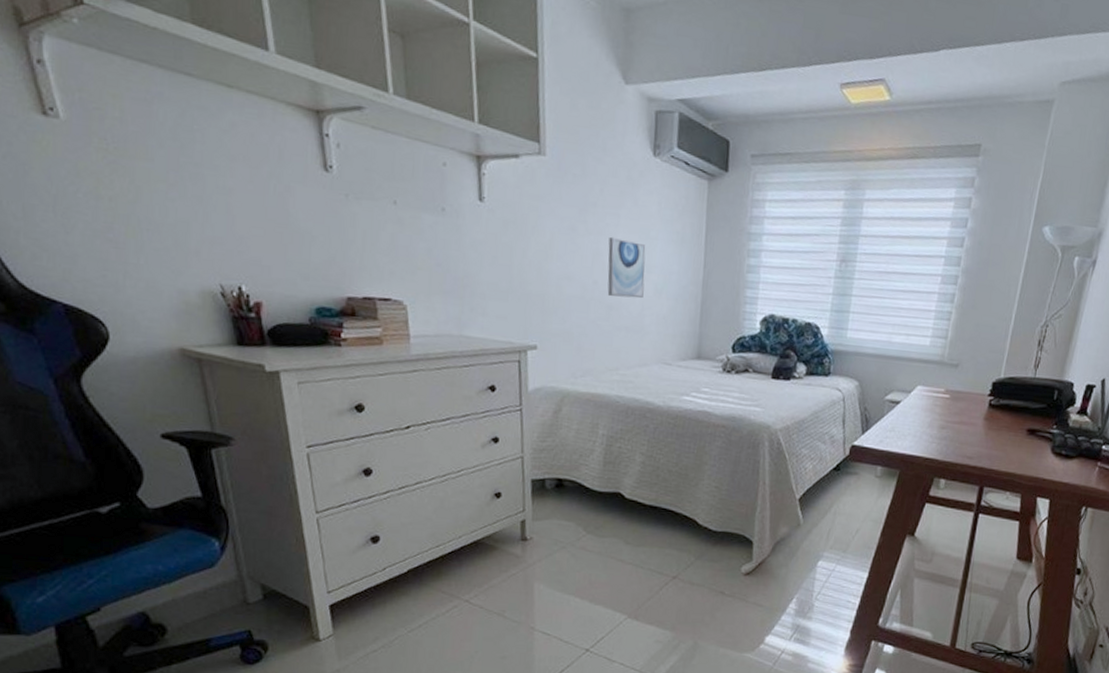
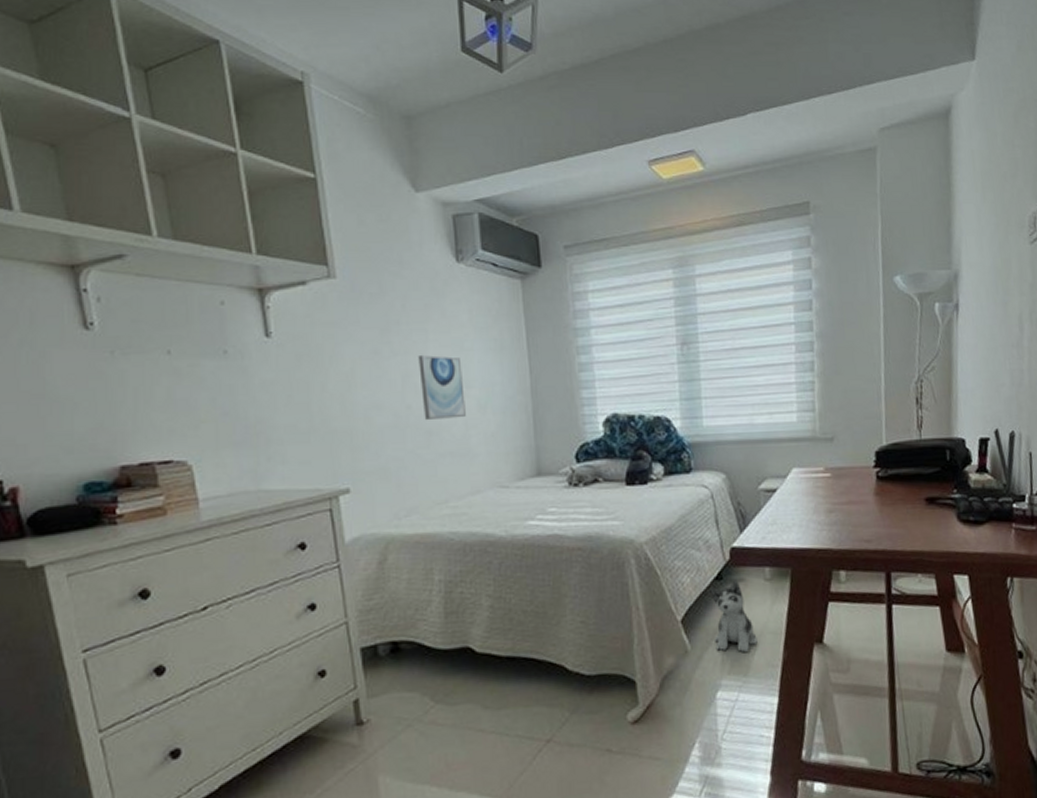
plush toy: none [824,472,860,533] -> present [710,580,758,652]

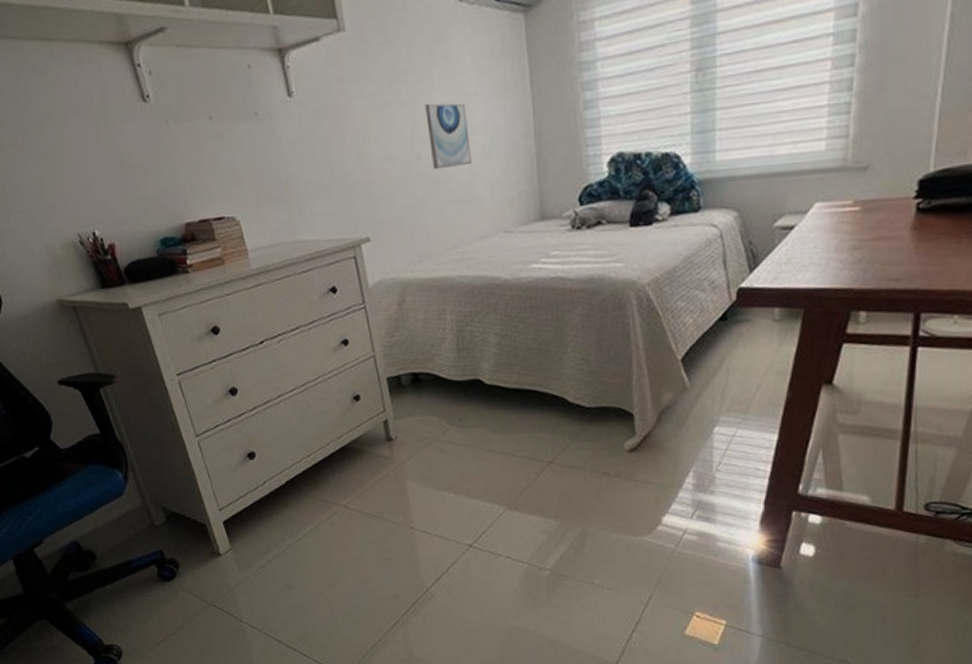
plush toy: present [710,580,758,652] -> none [713,320,760,391]

